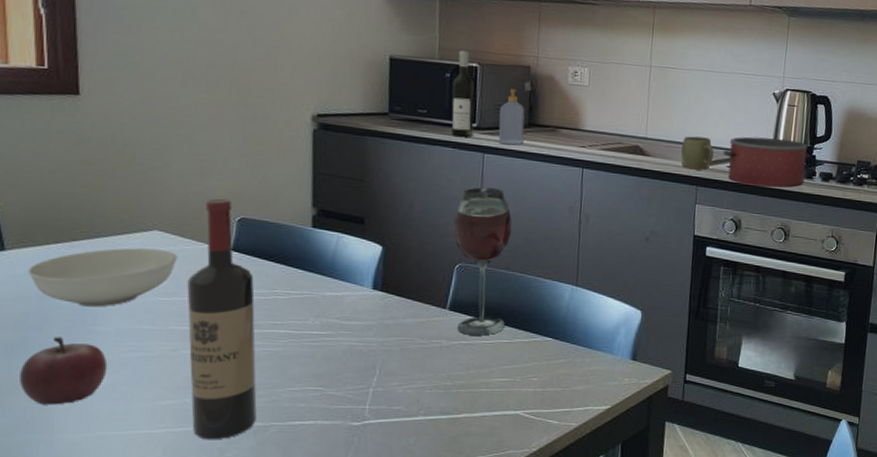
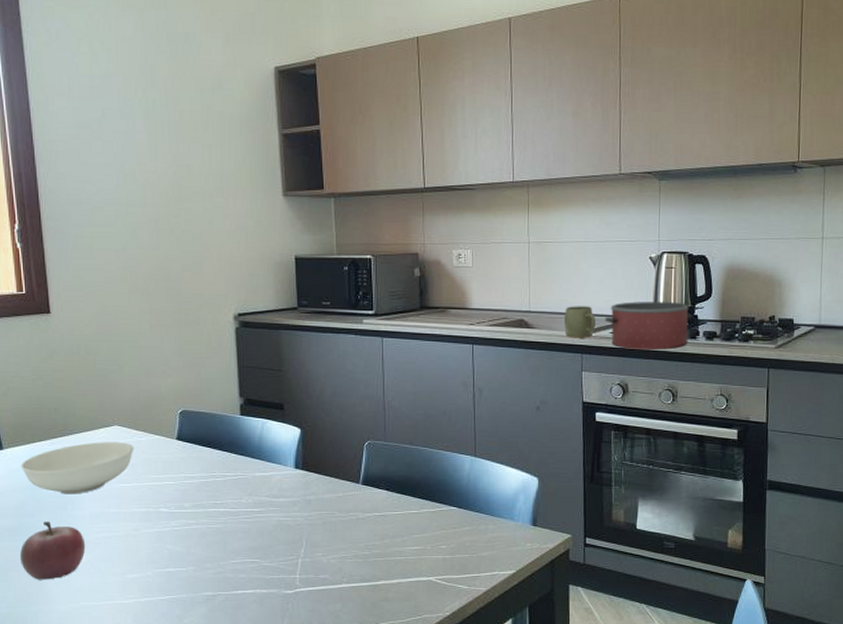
wine bottle: present [187,198,257,440] -> none [143,394,206,609]
bottle: present [451,50,475,138] -> none [350,244,372,325]
wineglass: present [453,187,512,336] -> none [361,369,413,507]
soap bottle: present [498,89,525,145] -> none [394,276,418,328]

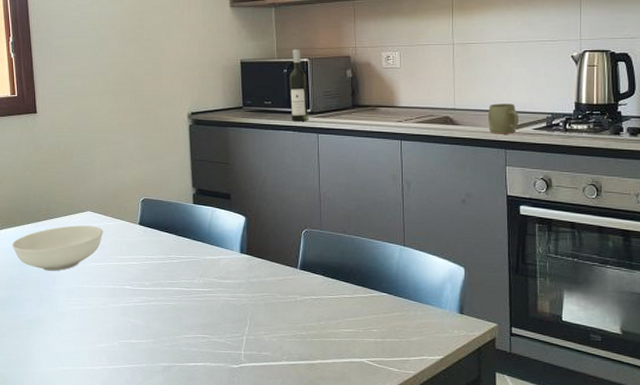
fruit: present [20,521,86,580] -> none [11,294,63,346]
bottle: none [350,244,372,325] -> present [289,49,308,122]
cooking pot: present [604,302,693,351] -> none [527,99,616,146]

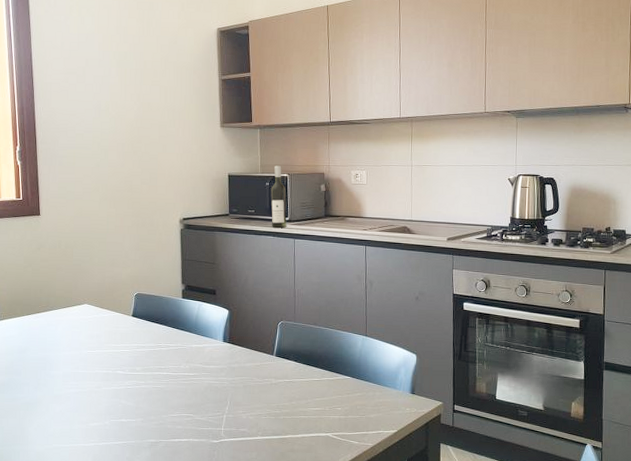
bowl: present [12,225,104,271] -> none [12,316,99,358]
mug: present [488,103,519,134] -> none [439,216,464,243]

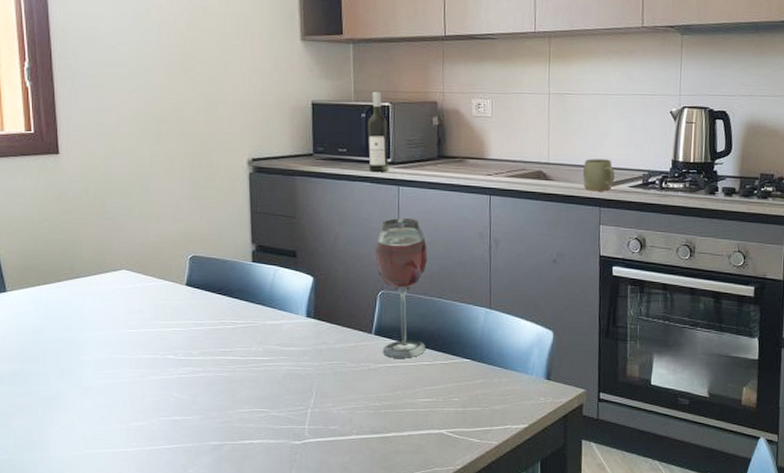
wineglass: none [276,264,317,375] -> present [375,218,428,358]
mug: none [439,216,464,243] -> present [583,159,615,192]

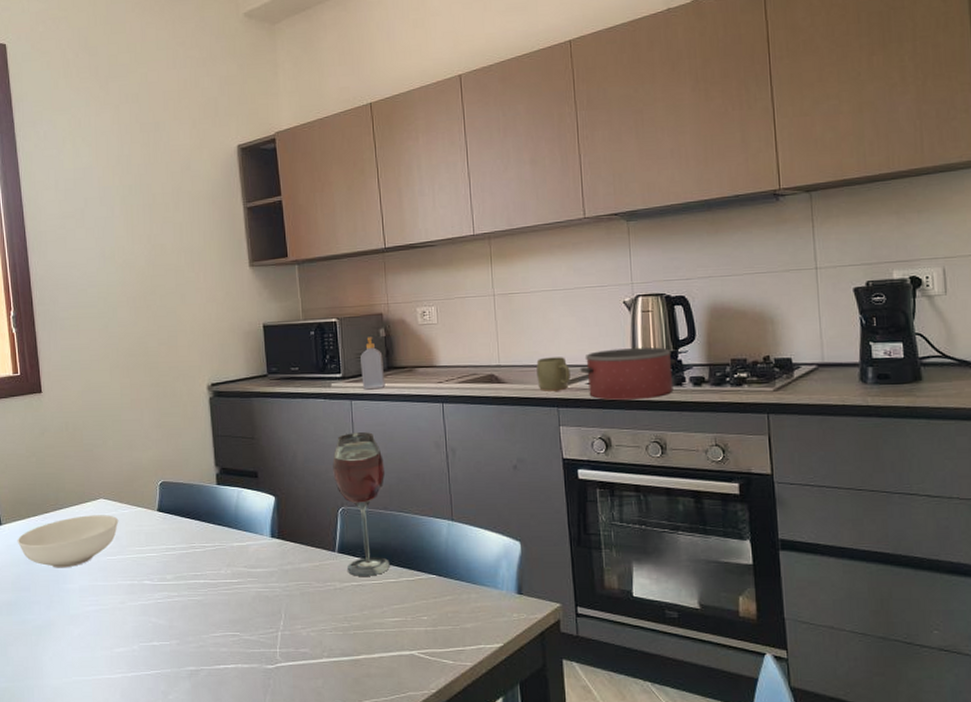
bowl: none [24,286,142,340] -> present [17,515,119,568]
bottle: present [367,91,389,173] -> none [317,309,340,389]
soap bottle: none [411,124,435,177] -> present [360,337,386,390]
cooking pot: none [623,156,712,206] -> present [580,347,676,401]

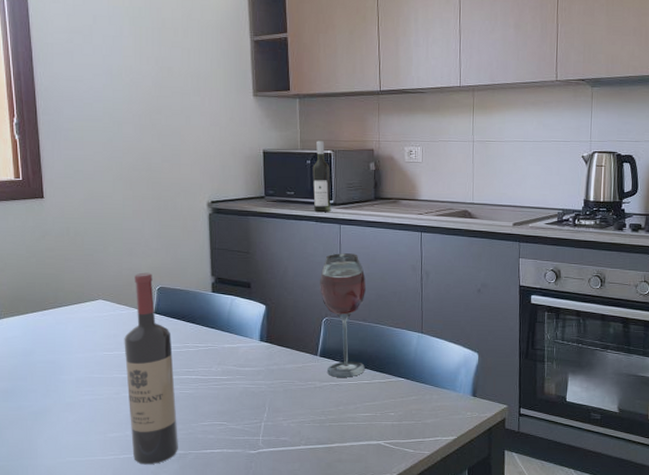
bowl: present [17,515,119,568] -> none [15,314,117,361]
wine bottle: none [127,466,189,684] -> present [124,272,178,465]
bottle: none [317,309,340,389] -> present [312,141,331,213]
soap bottle: present [360,337,386,390] -> none [351,169,372,216]
mug: present [536,357,570,392] -> none [504,199,532,228]
cooking pot: present [580,347,676,401] -> none [540,196,620,241]

